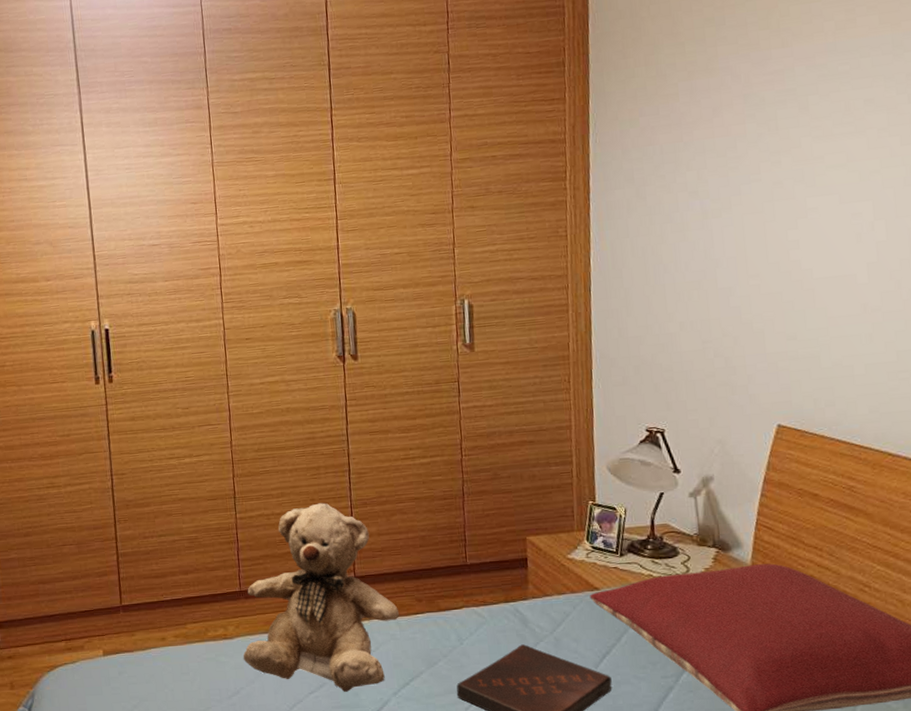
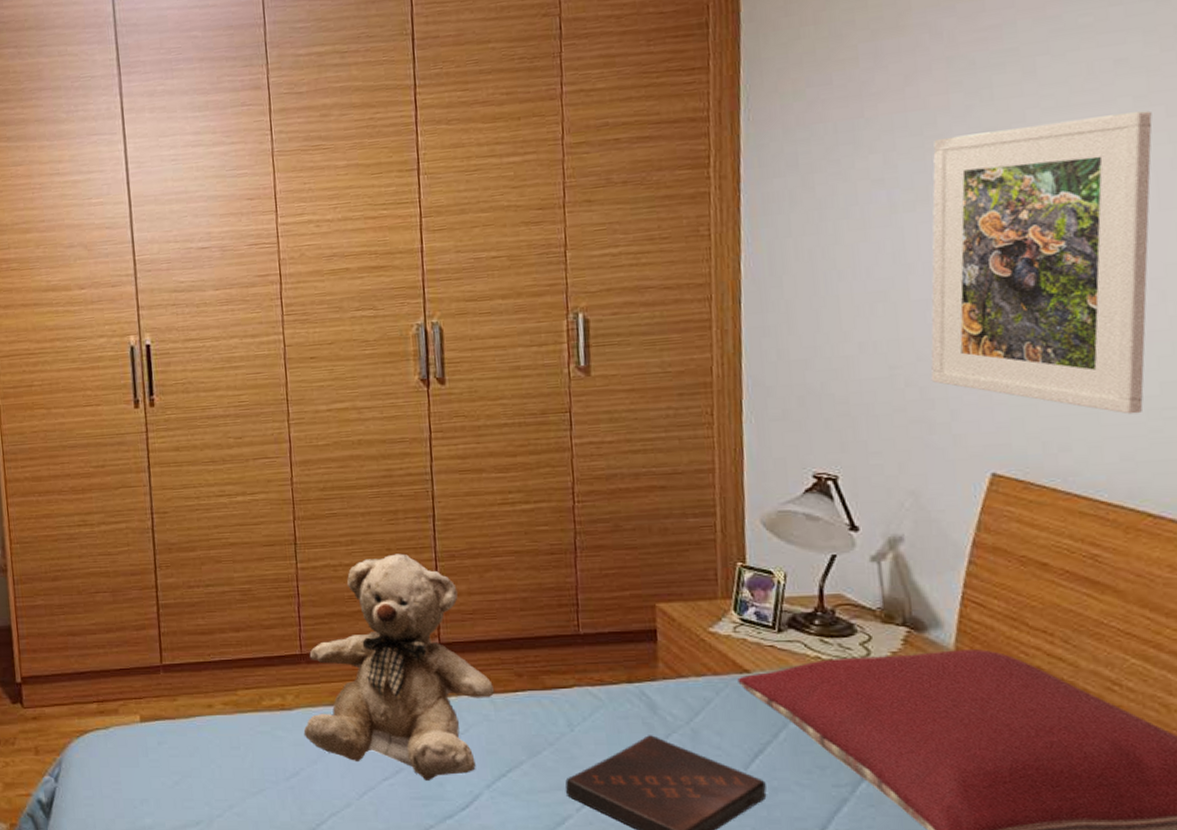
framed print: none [733,140,891,377] -> present [930,110,1152,415]

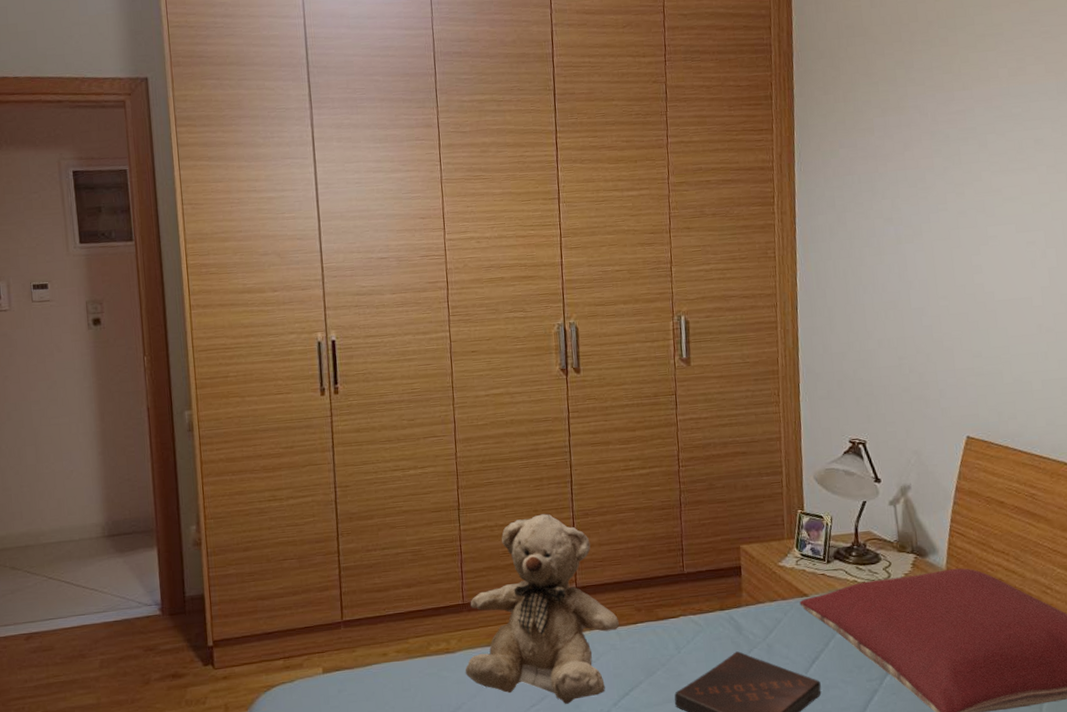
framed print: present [930,110,1152,415] -> none [924,176,1059,392]

